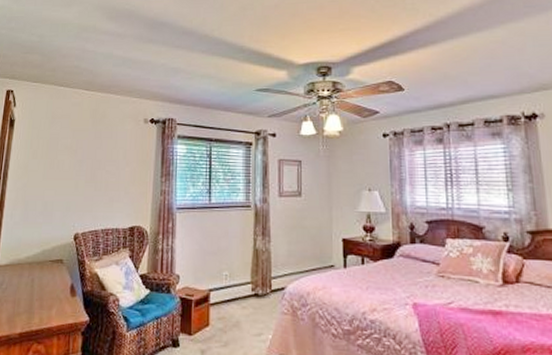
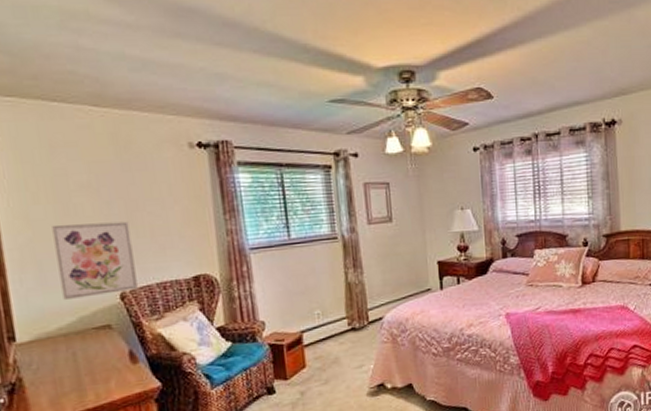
wall art: none [35,175,91,235] -> present [52,221,138,301]

